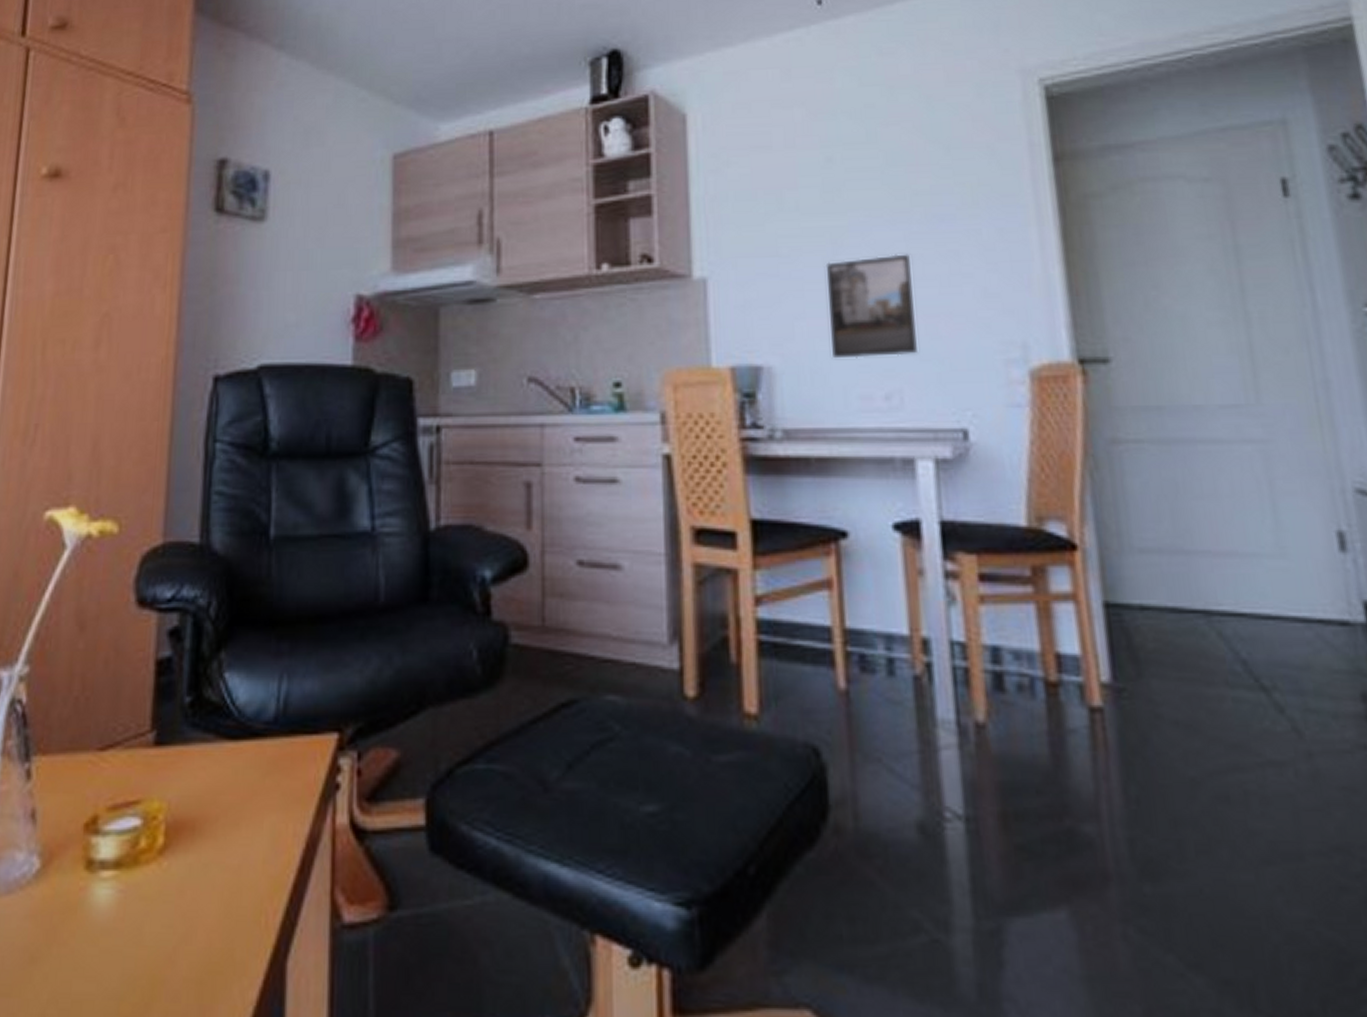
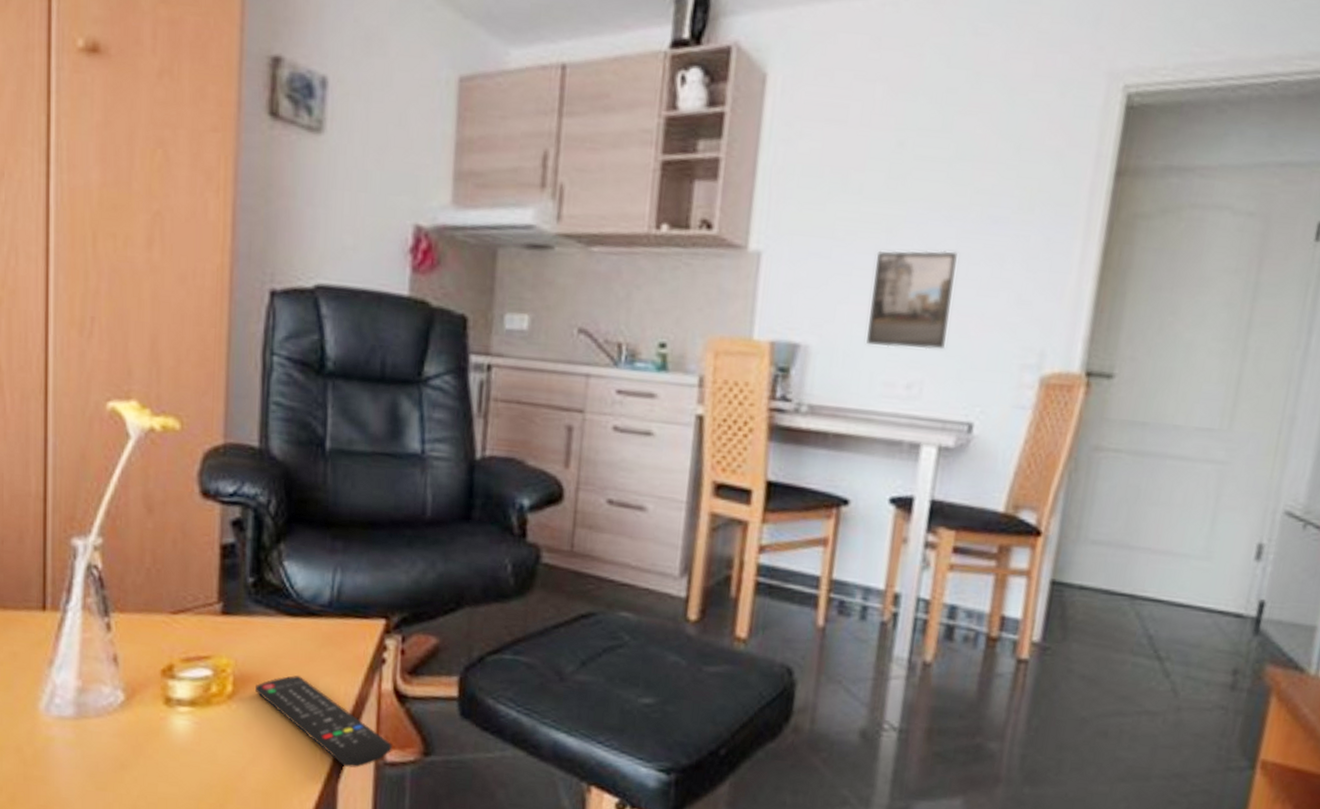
remote control: none [190,814,352,936] -> present [255,675,394,768]

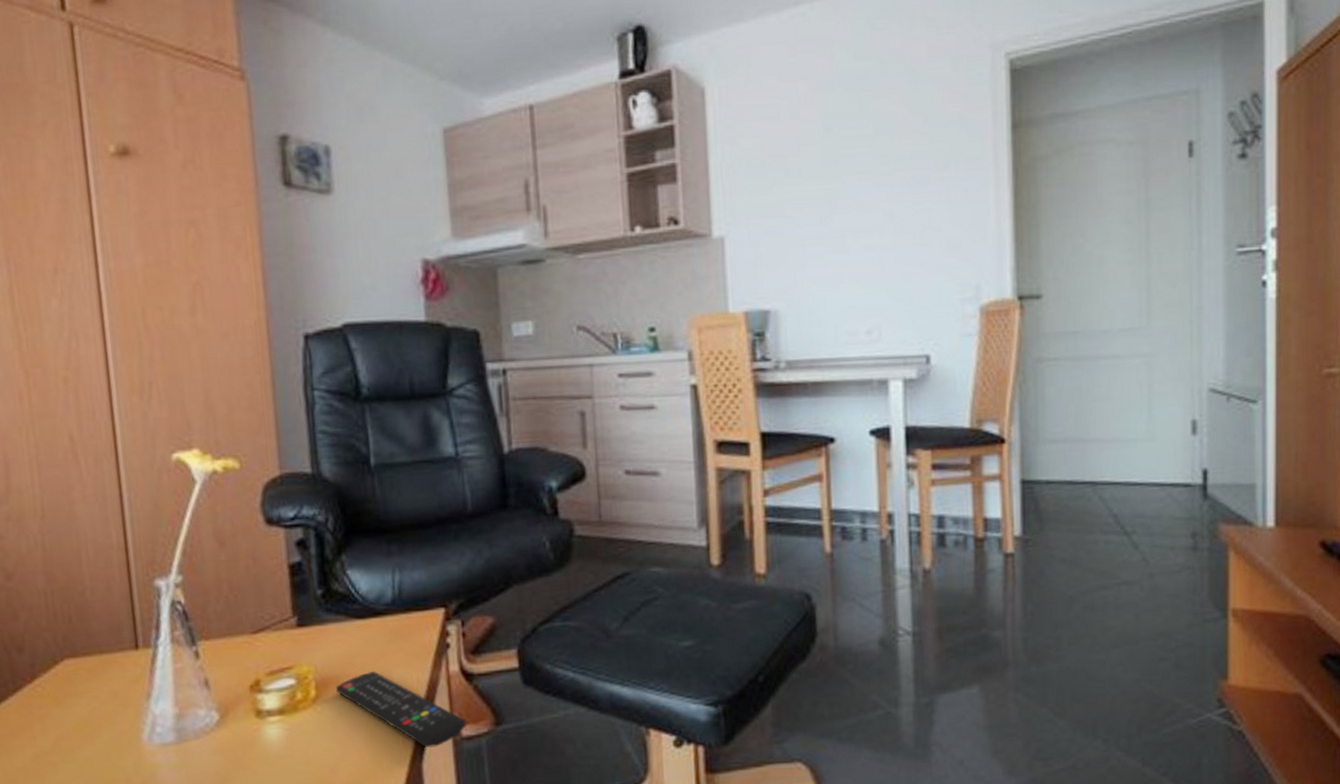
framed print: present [866,250,958,350] -> none [822,212,895,302]

